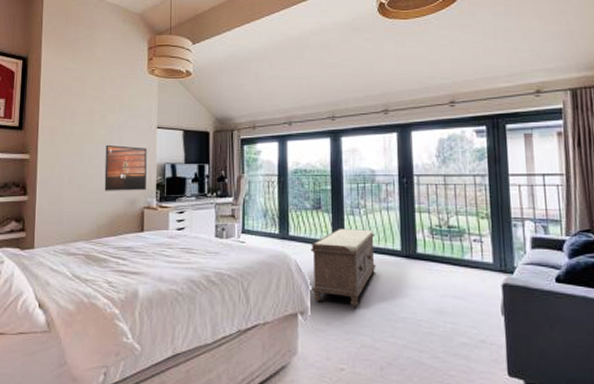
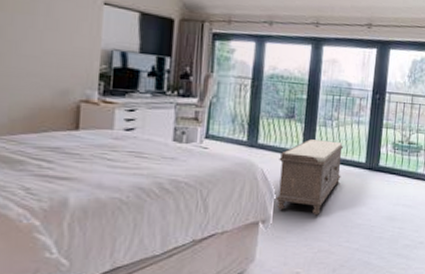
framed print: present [104,144,147,191] -> none [22,15,88,81]

